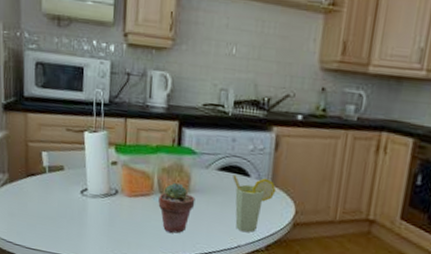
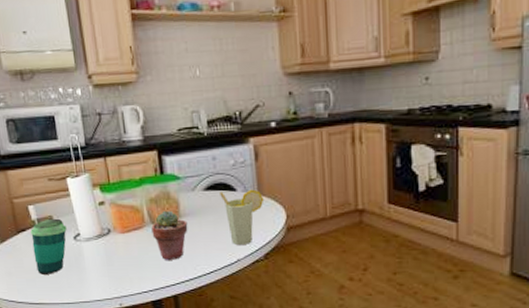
cup: none [38,168,76,224] -> present [30,218,67,275]

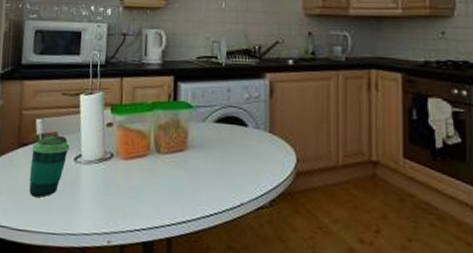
potted succulent: present [151,210,188,261] -> none [155,139,194,197]
cup: present [220,189,264,246] -> none [230,126,275,188]

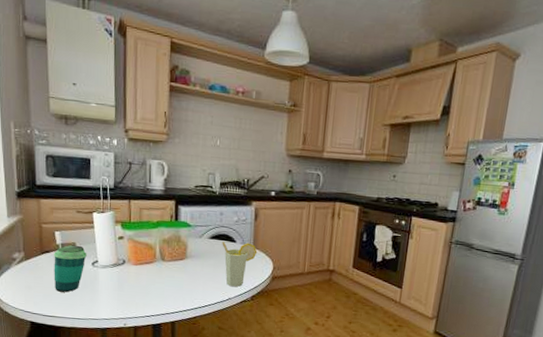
cup: none [230,126,275,188] -> present [222,242,258,287]

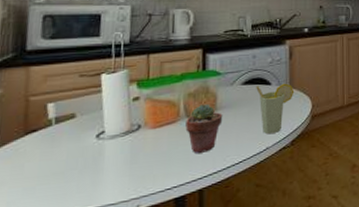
cup: present [54,245,87,293] -> none [40,116,90,181]
potted succulent: none [161,250,192,293] -> present [185,104,223,155]

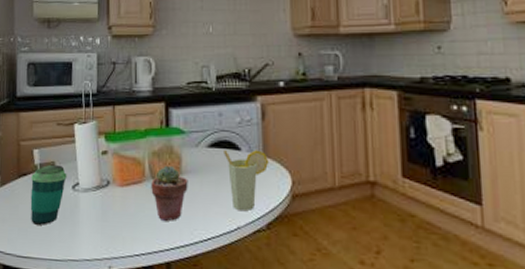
cup: none [40,116,90,181] -> present [30,164,67,225]

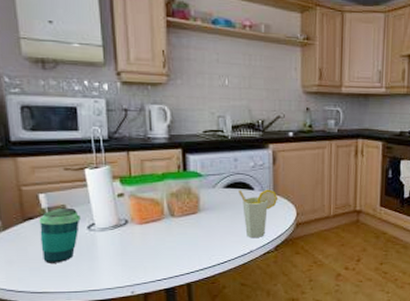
potted succulent: present [151,165,188,222] -> none [170,204,206,252]

